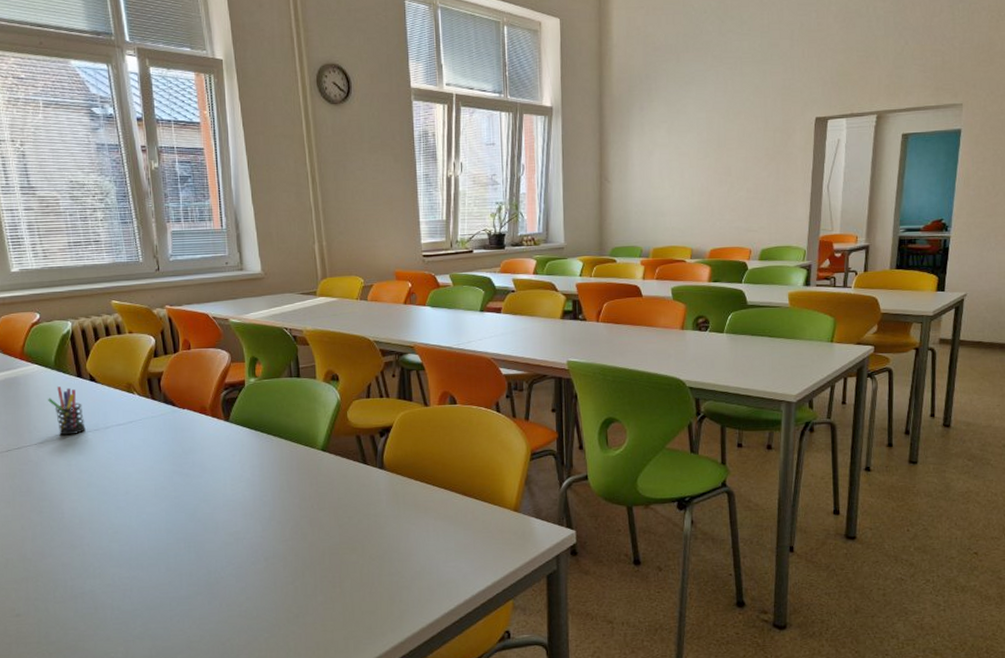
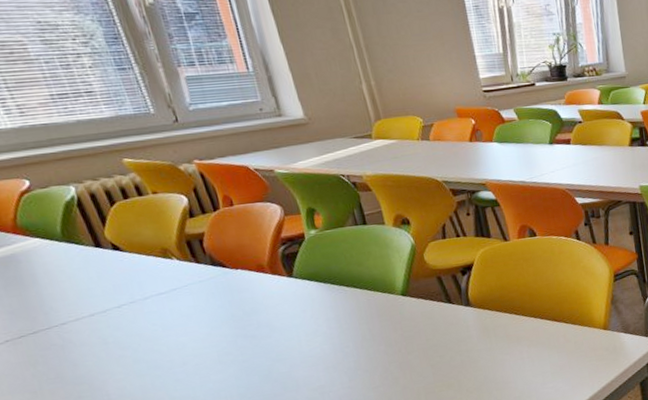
pen holder: present [48,387,86,436] -> none [62,260,119,313]

